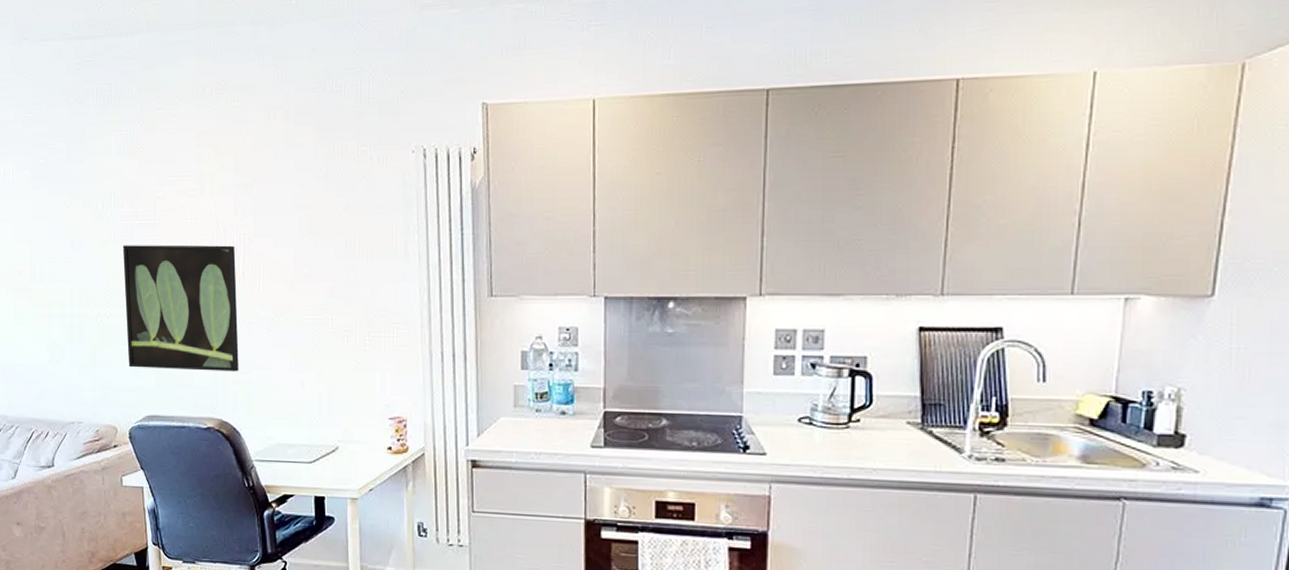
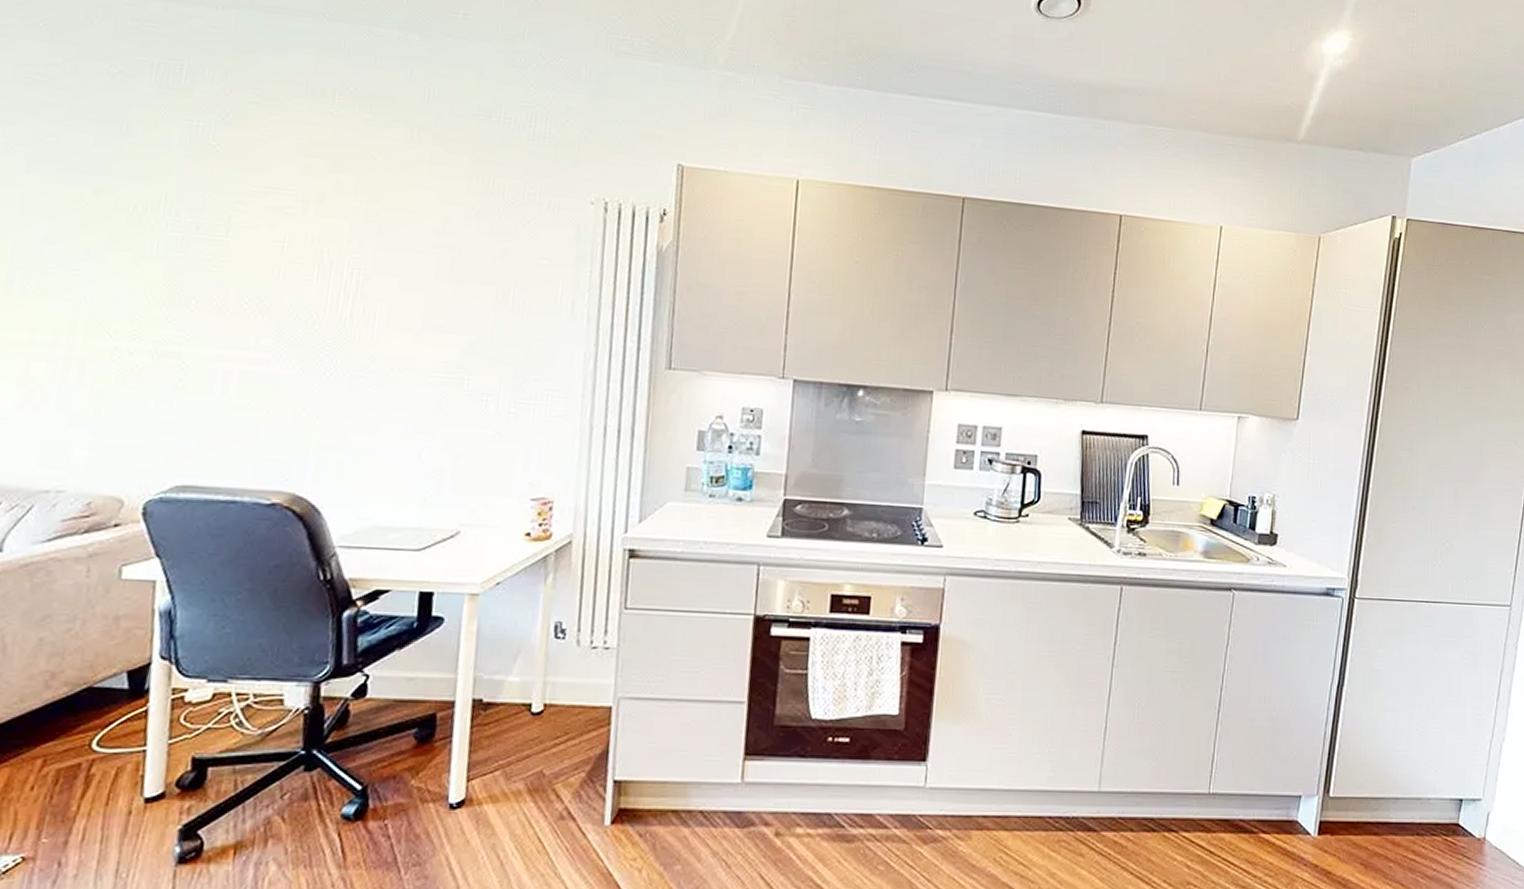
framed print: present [122,245,239,372] -> none [155,263,343,435]

